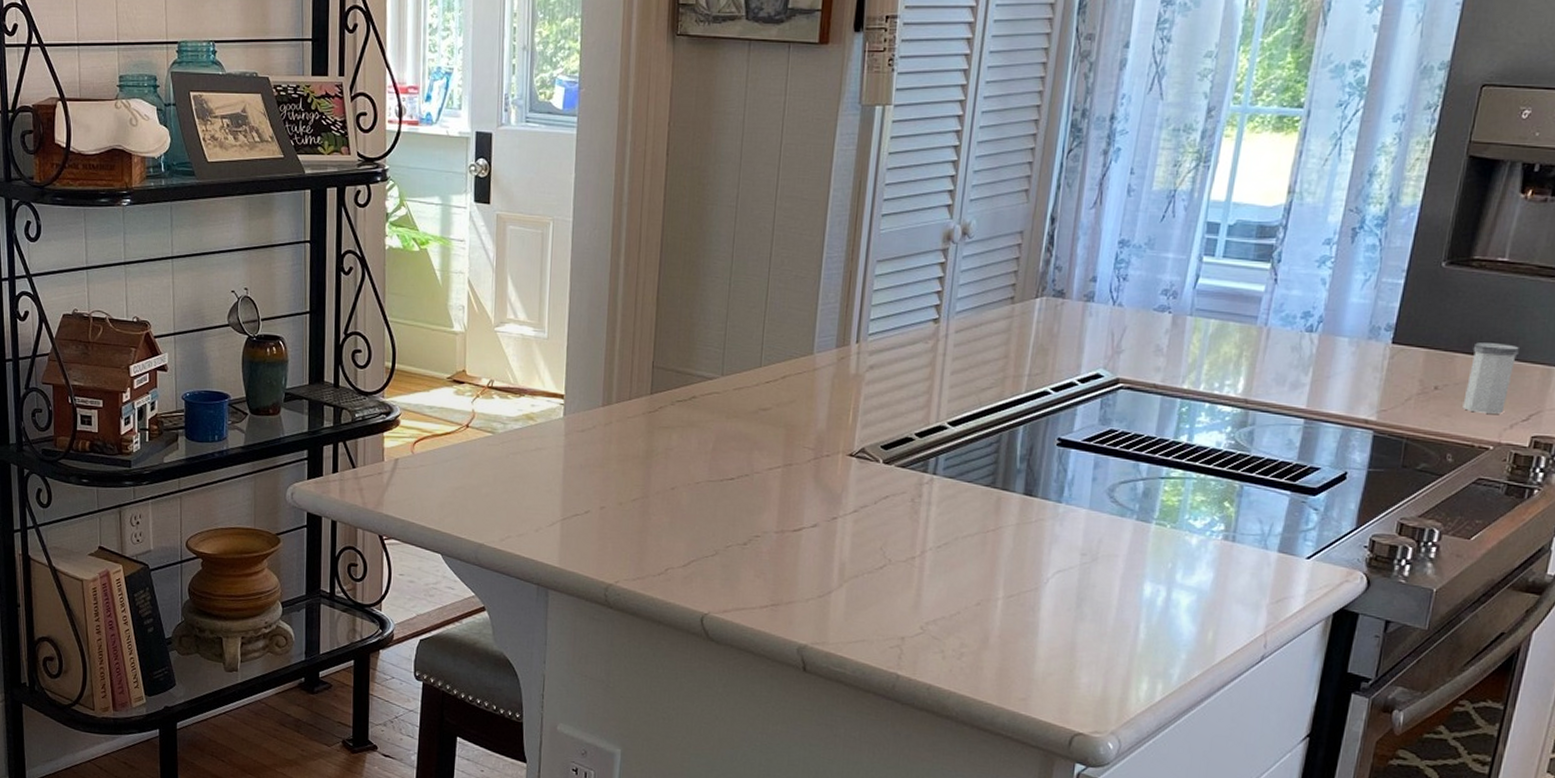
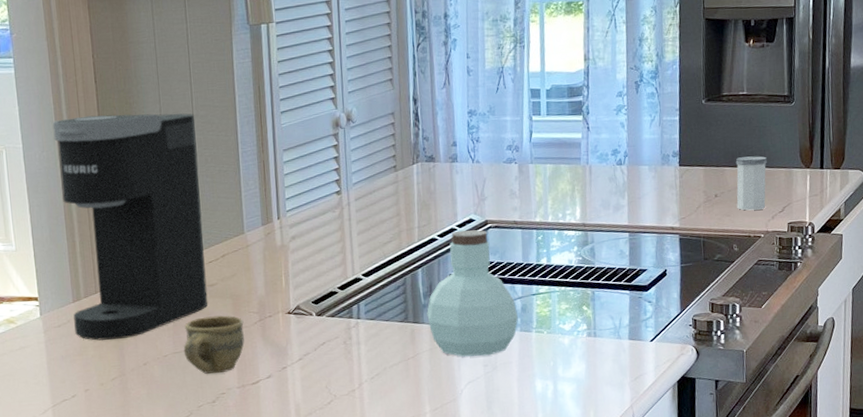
coffee maker: none [599,193,777,456] -> present [52,113,208,341]
cup: none [719,445,795,513] -> present [183,315,244,374]
jar: none [1020,386,1137,544] -> present [427,229,518,357]

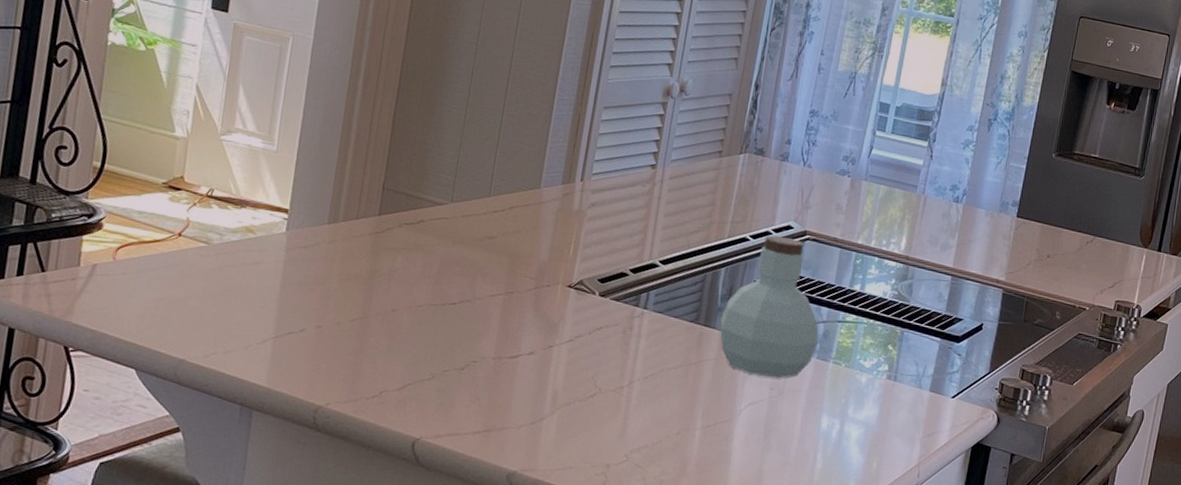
coffee maker: present [52,113,208,341] -> none [322,18,516,277]
cup: present [183,315,244,374] -> none [441,271,517,339]
salt shaker: present [735,156,767,211] -> none [1067,221,1106,281]

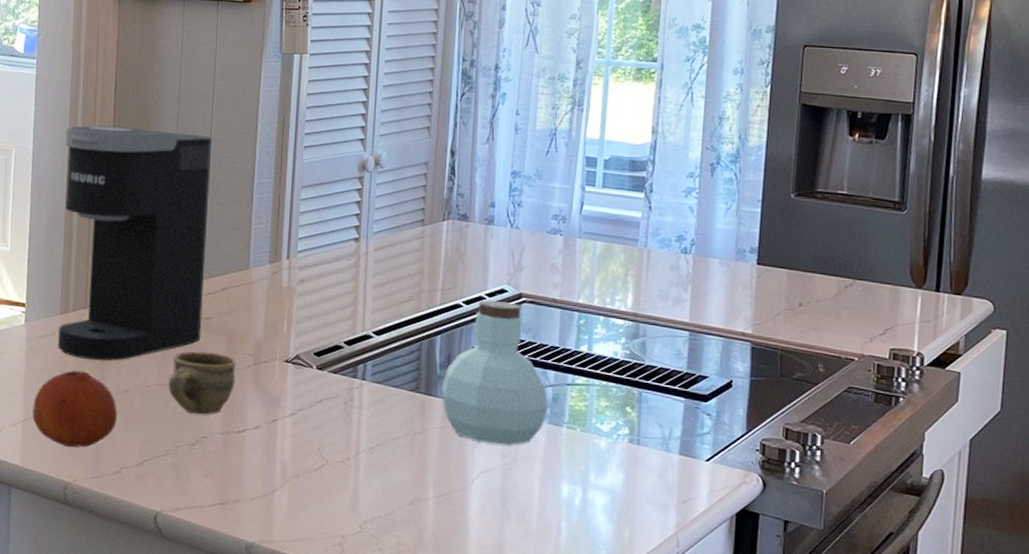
fruit: none [285,285,383,369] -> present [32,370,117,448]
coffee maker: none [322,18,516,277] -> present [58,125,213,361]
cup: none [441,271,517,339] -> present [168,351,237,415]

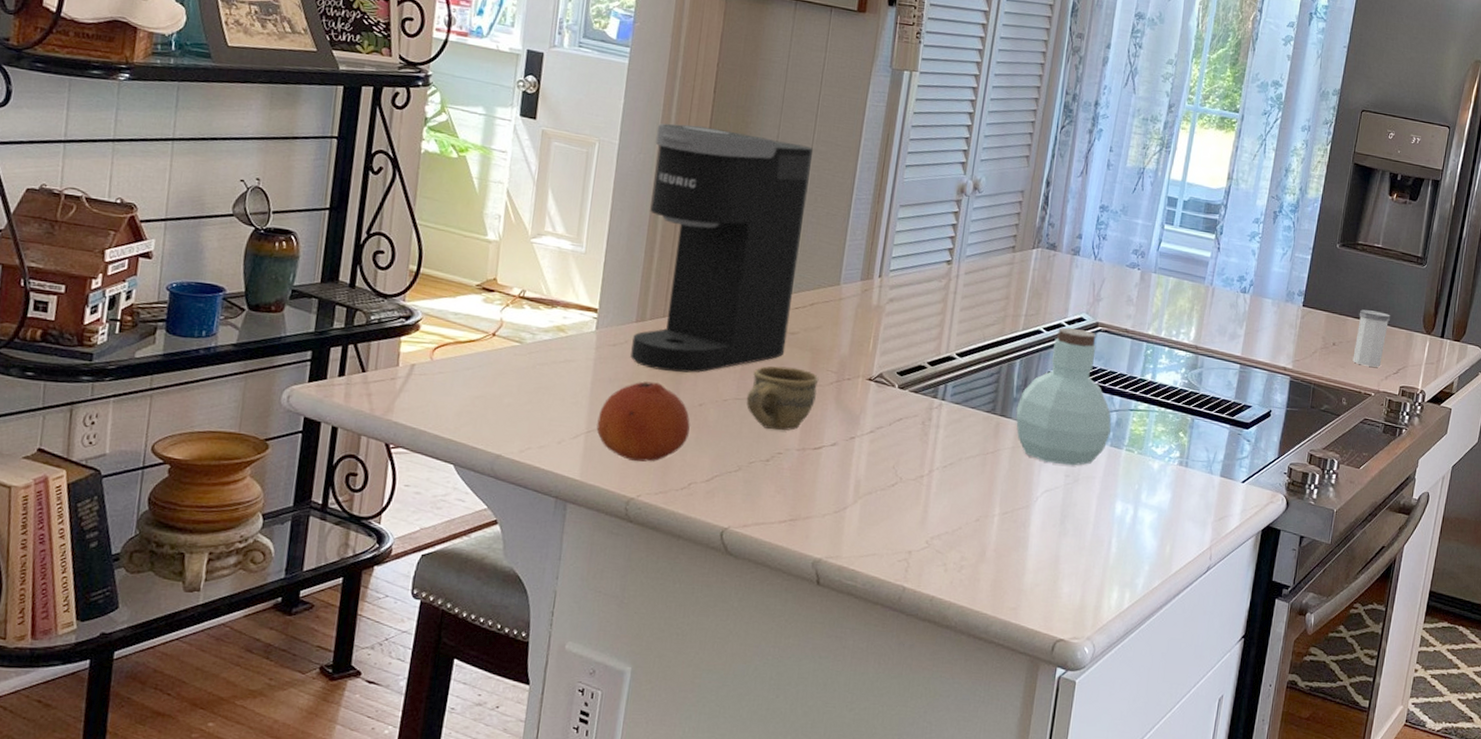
salt shaker: none [826,264,868,328] -> present [1352,309,1390,367]

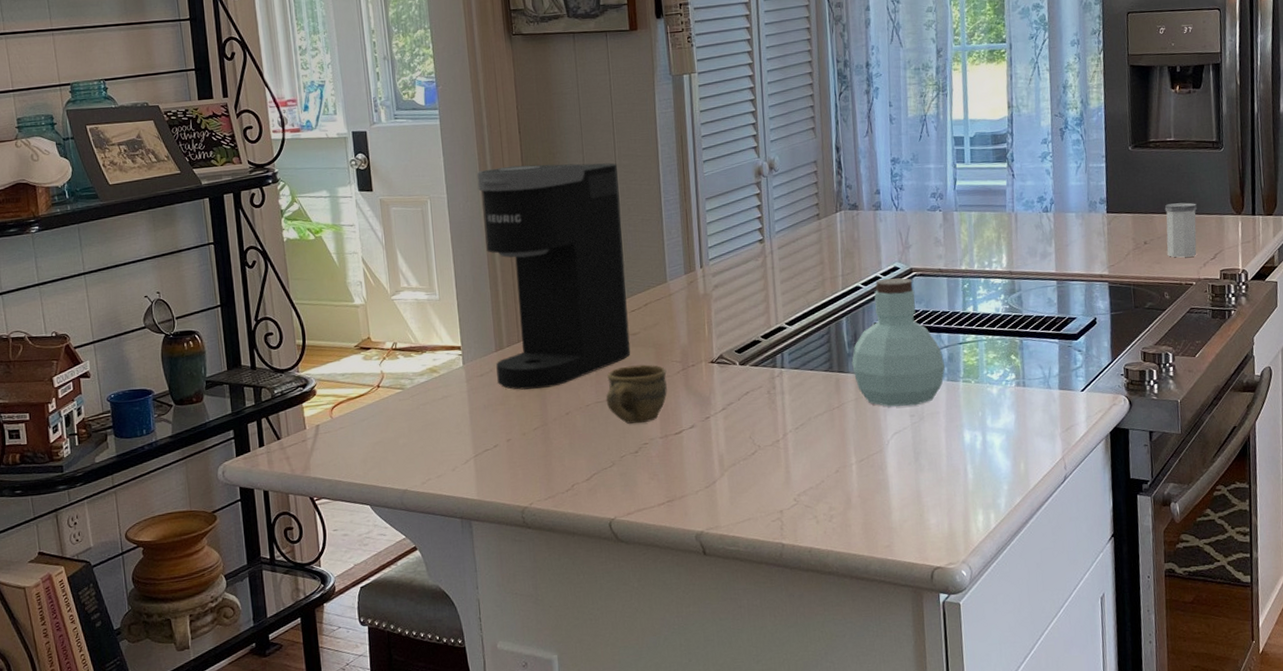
fruit: present [596,381,690,462] -> none [481,401,563,475]

